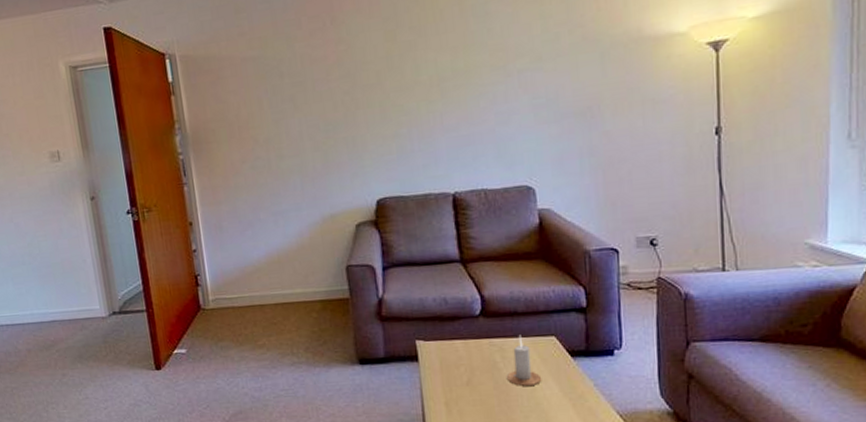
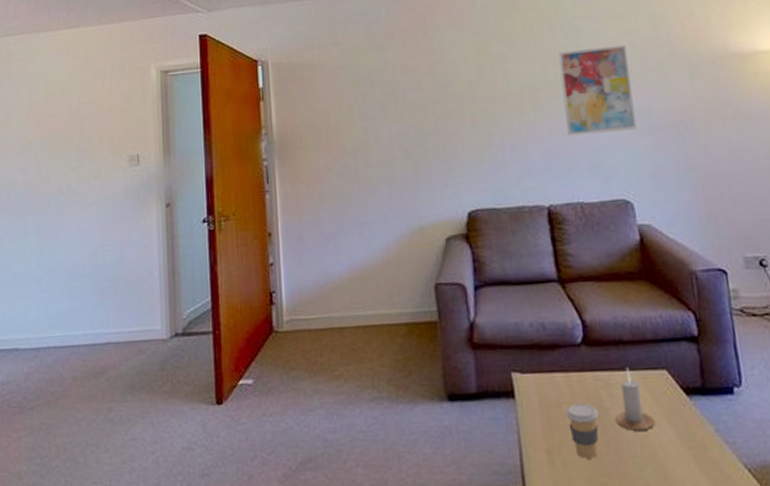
coffee cup: none [463,364,492,409] -> present [565,402,599,459]
wall art: none [468,29,544,125] -> present [558,45,637,136]

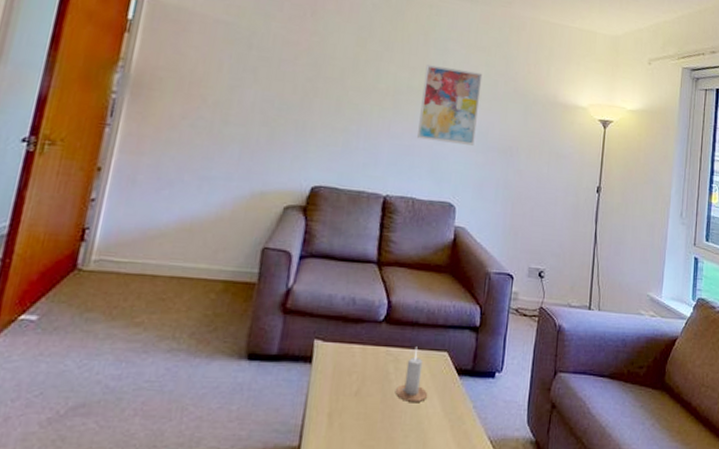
coffee cup: present [565,402,599,459] -> none [353,373,383,423]

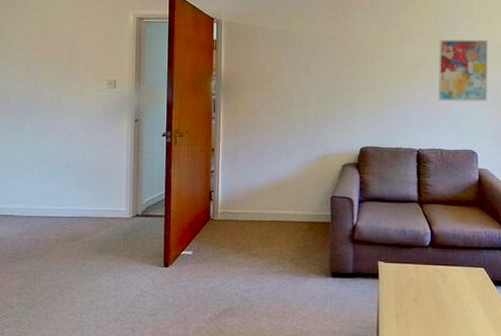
candle: present [396,347,428,402] -> none [446,264,472,306]

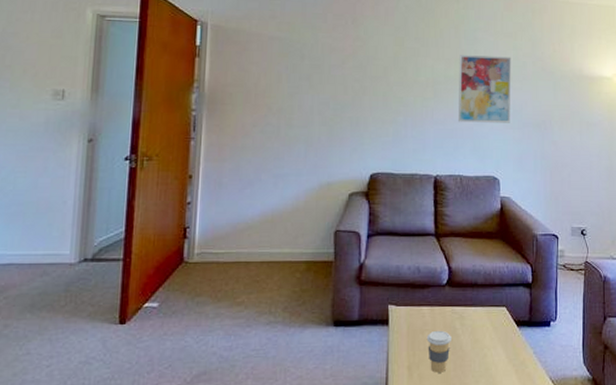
coffee cup: none [412,285,434,322] -> present [426,330,451,373]

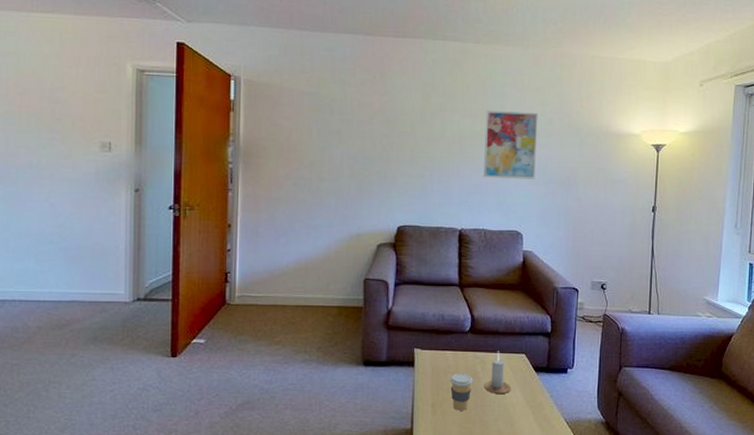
candle: none [464,304,493,352] -> present [485,351,511,394]

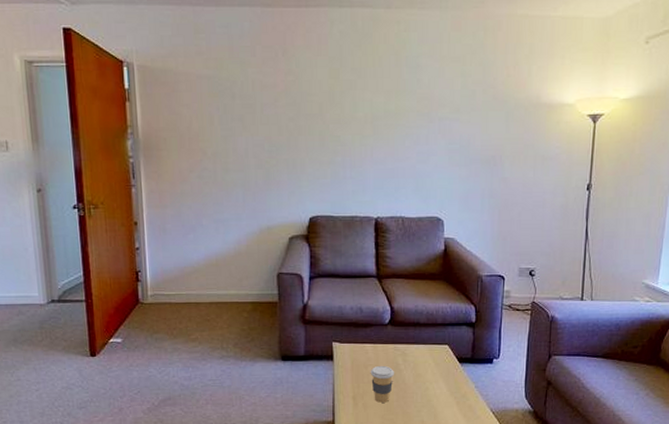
wall art: present [483,111,538,179] -> none [399,85,459,161]
candle: present [485,351,511,394] -> none [407,342,434,385]

